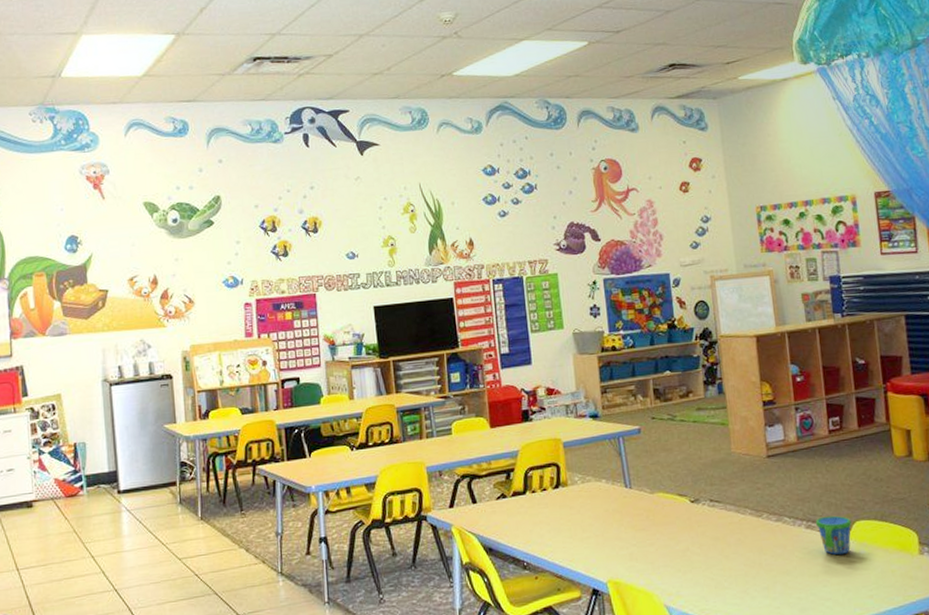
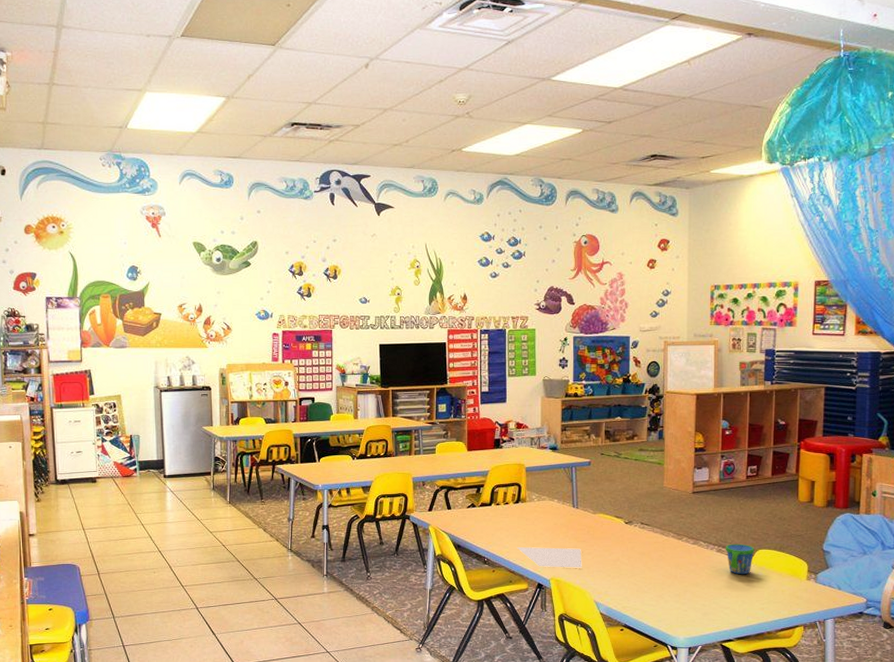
paper sheet: none [562,539,645,568] -> present [517,547,582,568]

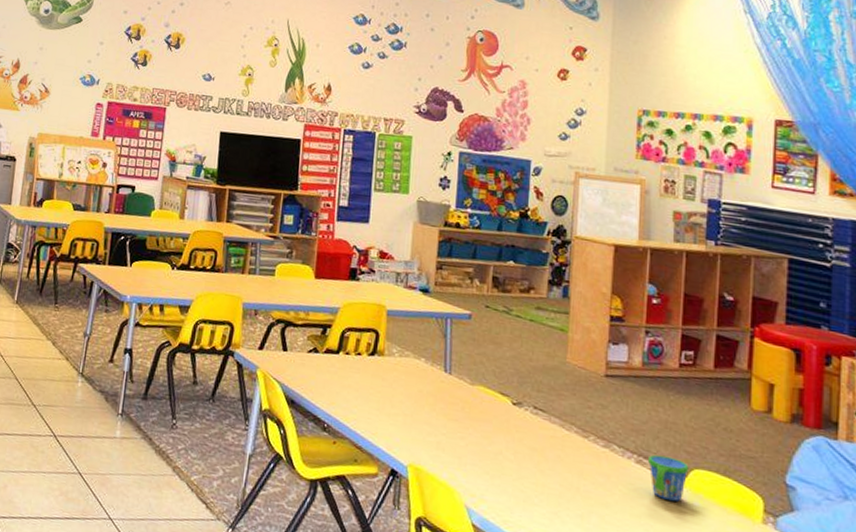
paper sheet: present [517,547,582,568] -> none [368,415,452,457]

